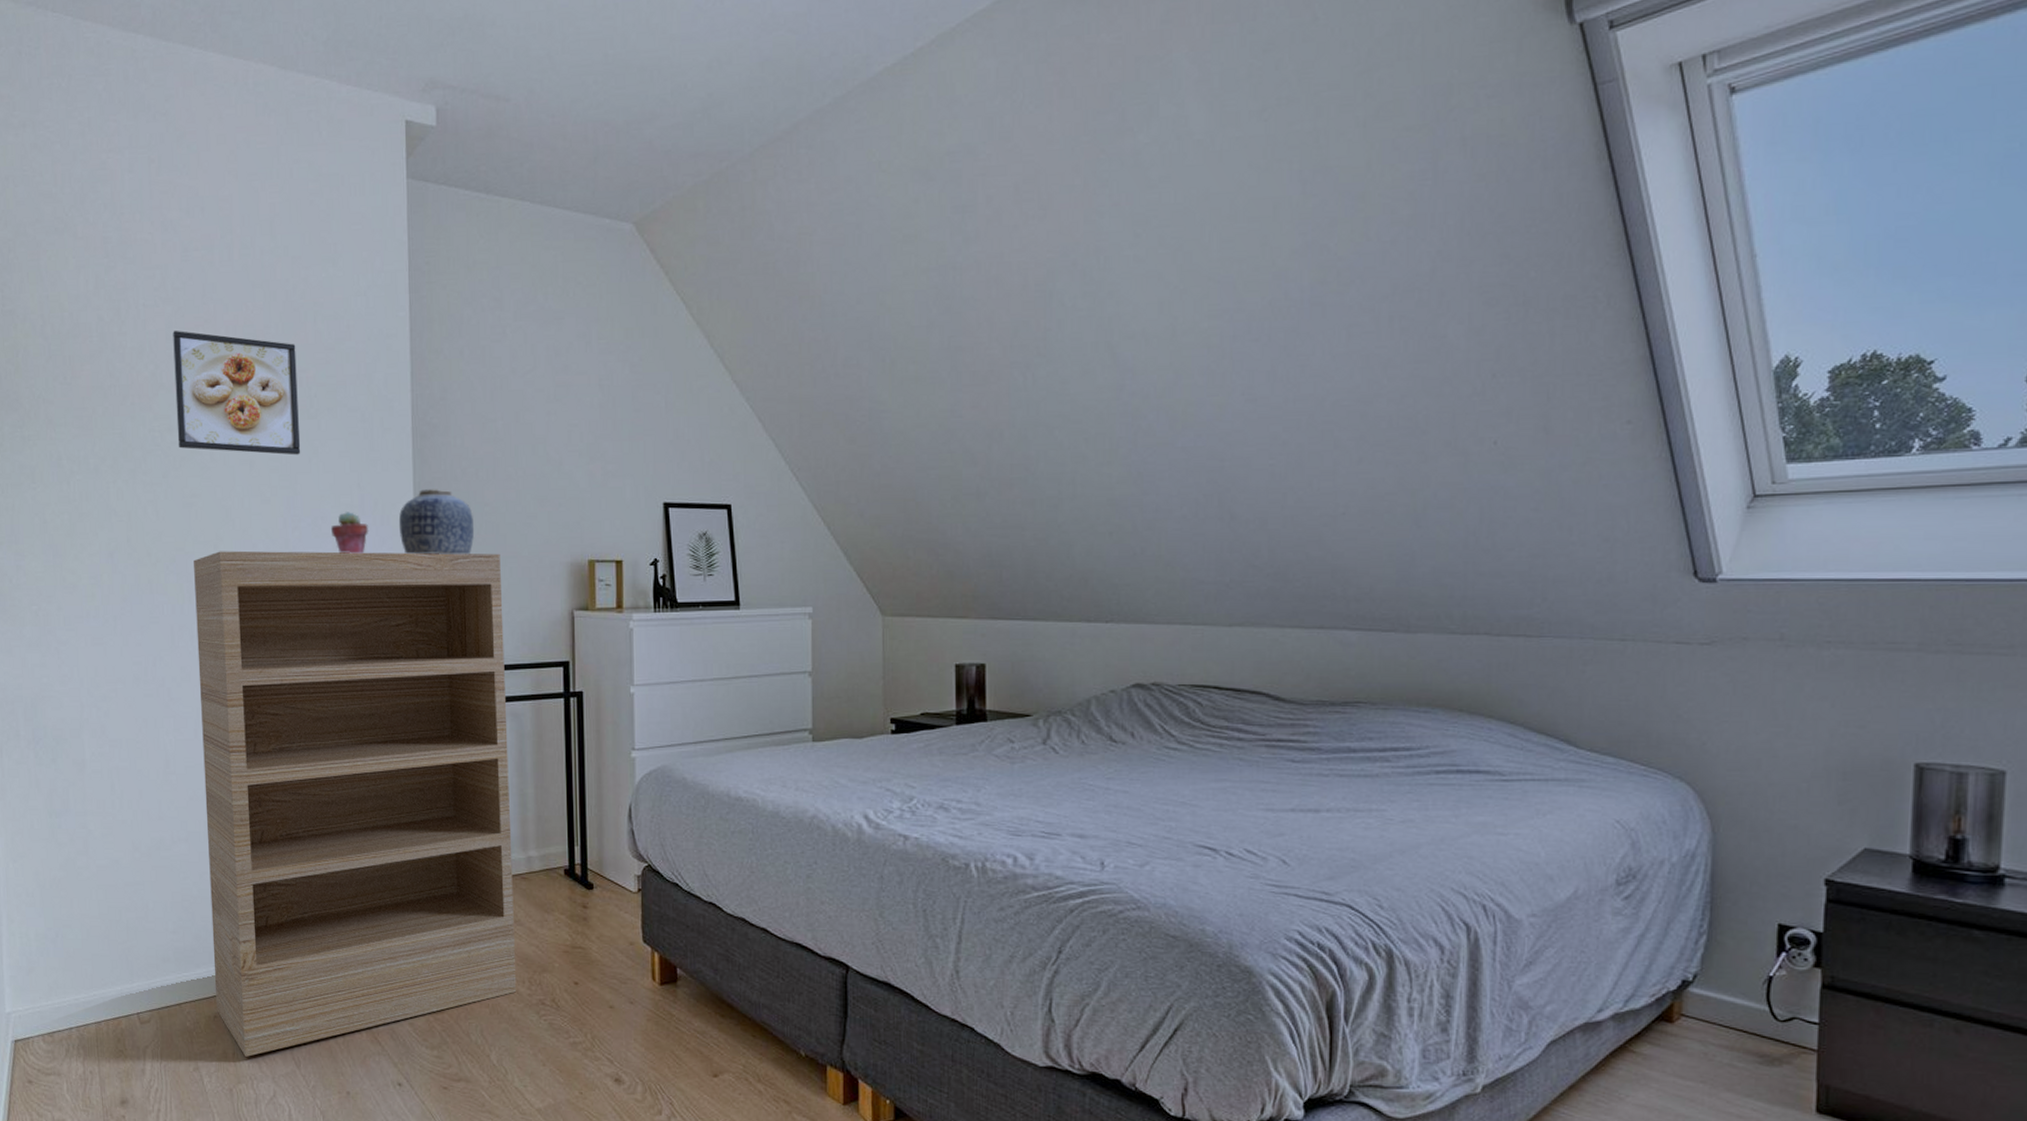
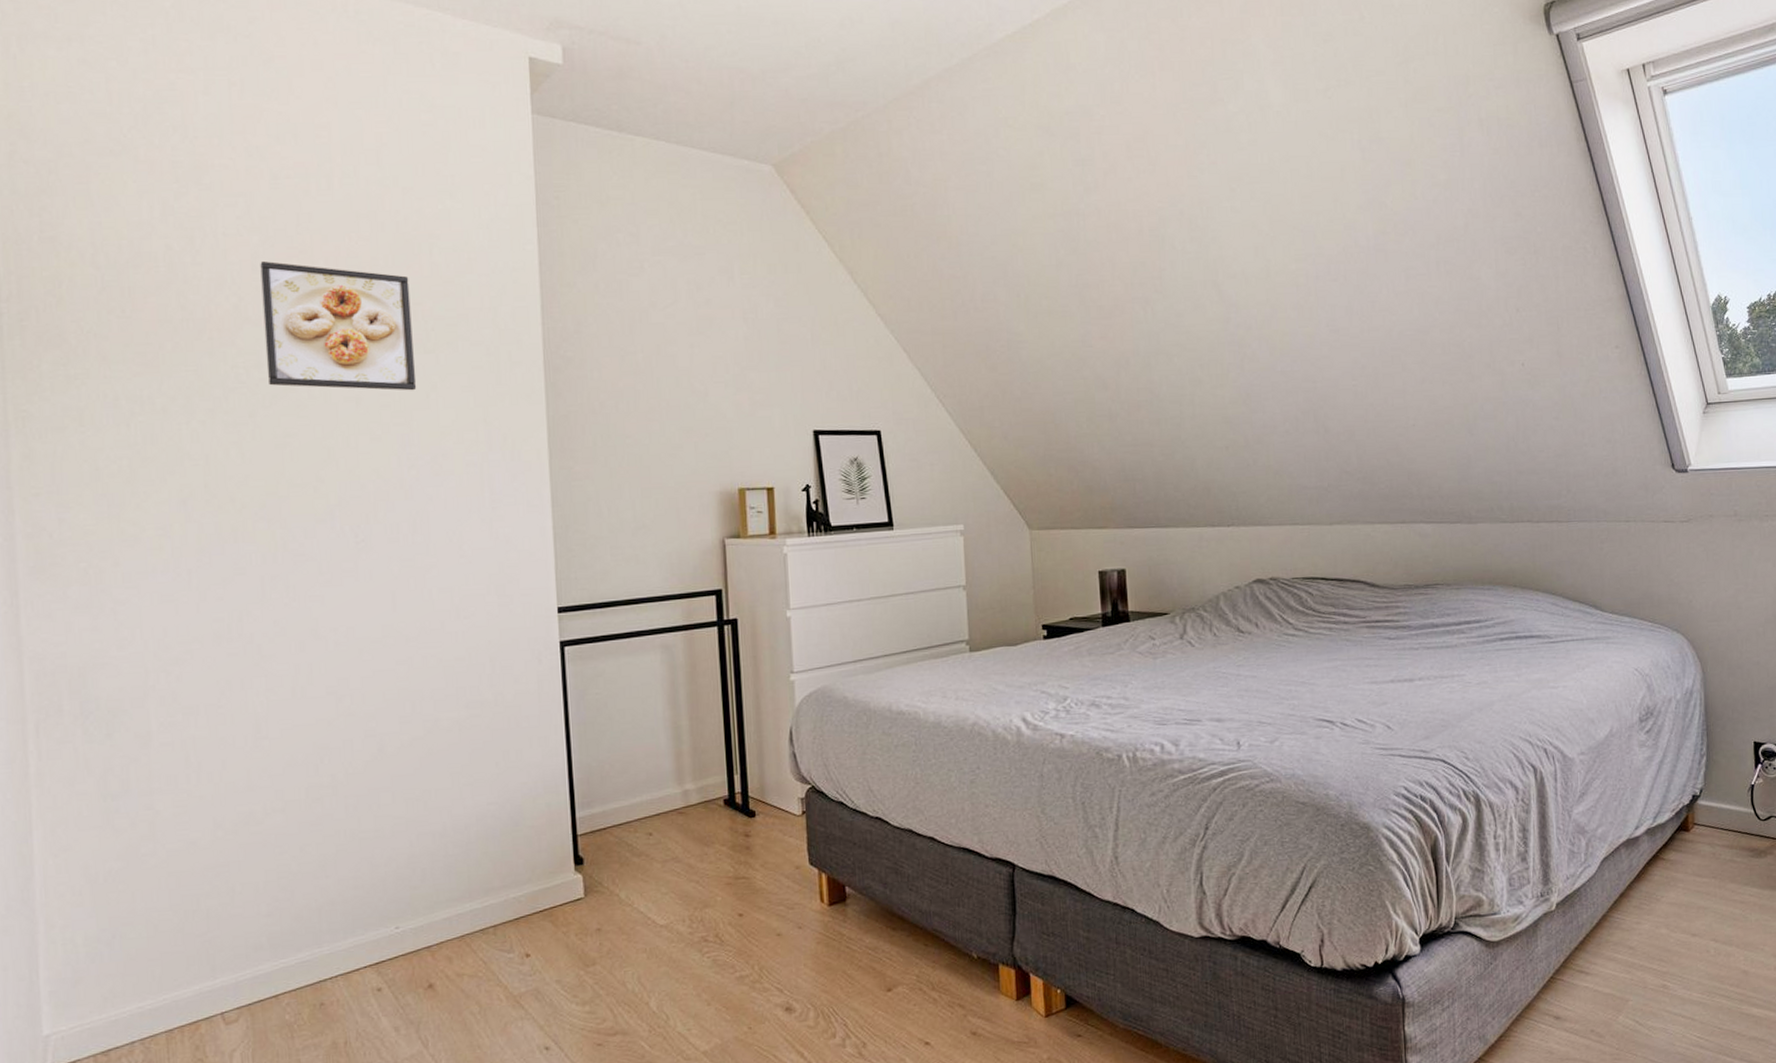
bookcase: present [194,550,517,1057] -> none [289,485,677,1044]
potted succulent: present [330,512,369,554] -> none [453,448,498,492]
decorative jar: present [398,489,475,555] -> none [531,422,616,490]

